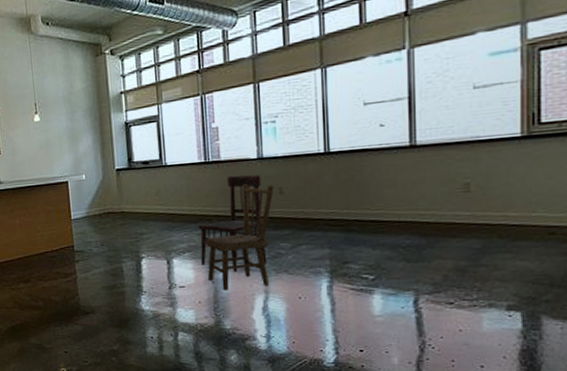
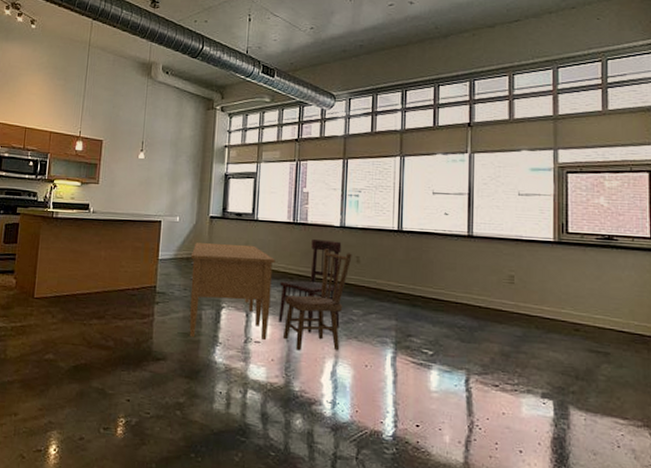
desk: none [102,192,192,290] -> present [189,243,275,341]

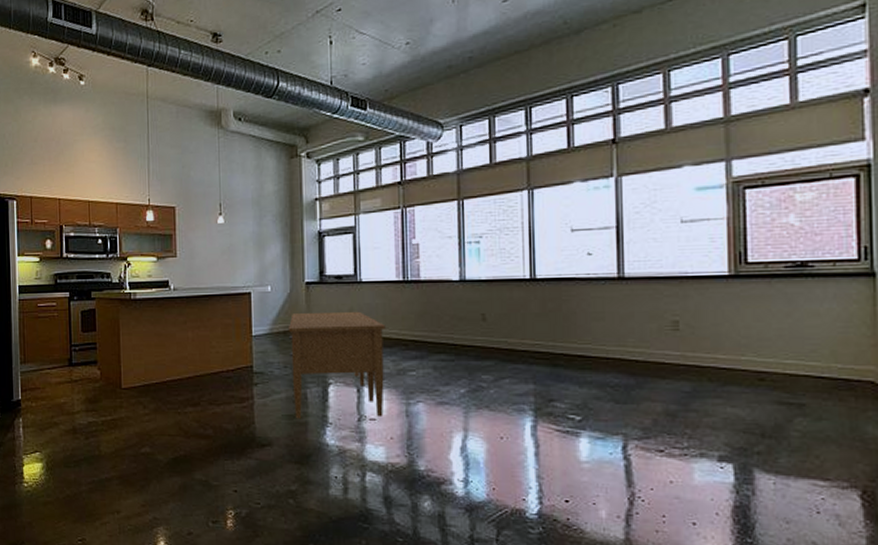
dining chair: present [279,239,342,333] -> none [393,298,467,406]
dining chair: present [283,249,352,351] -> none [400,308,477,426]

